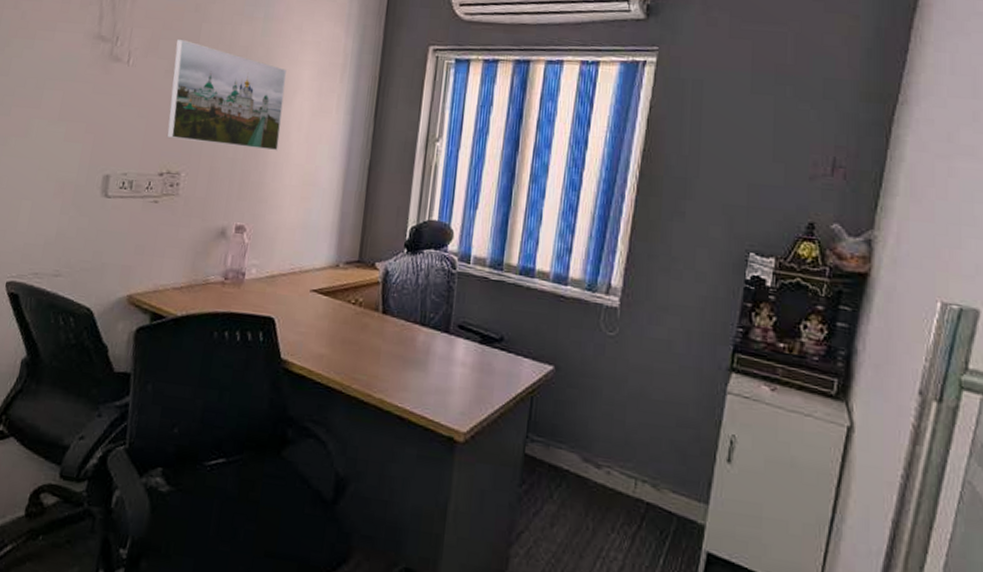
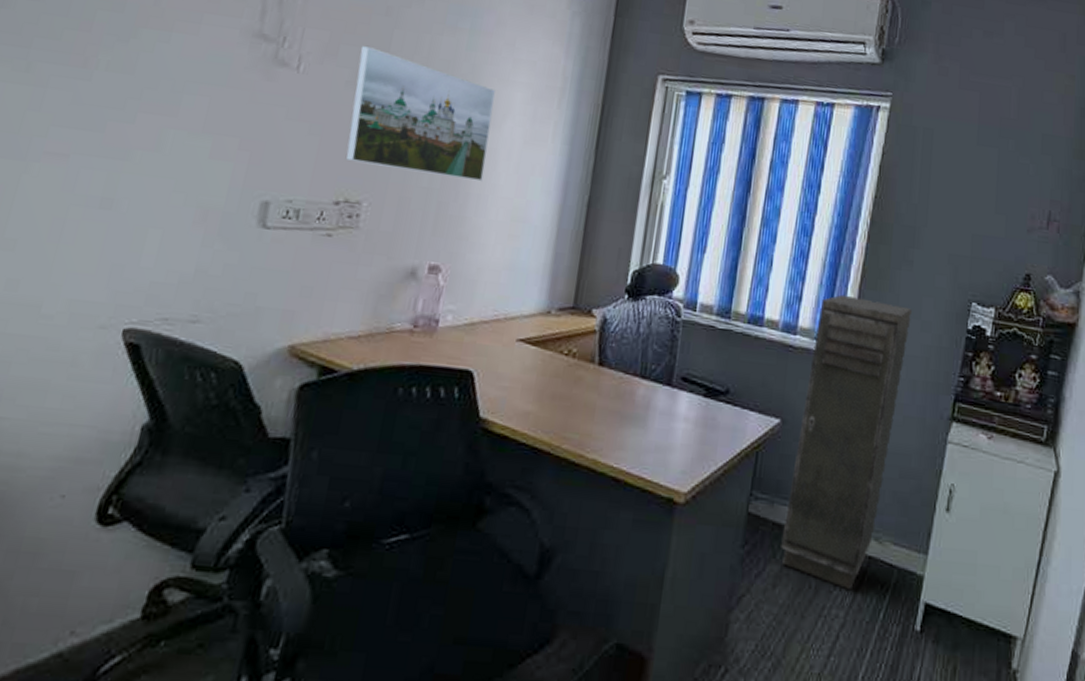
storage cabinet: none [557,246,686,535] -> present [781,294,913,591]

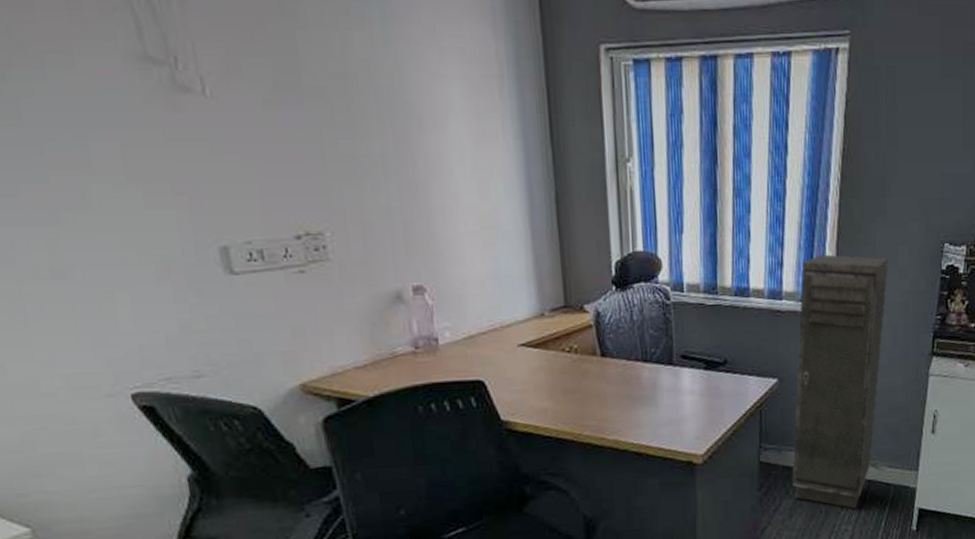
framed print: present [345,45,495,182] -> none [264,54,442,193]

